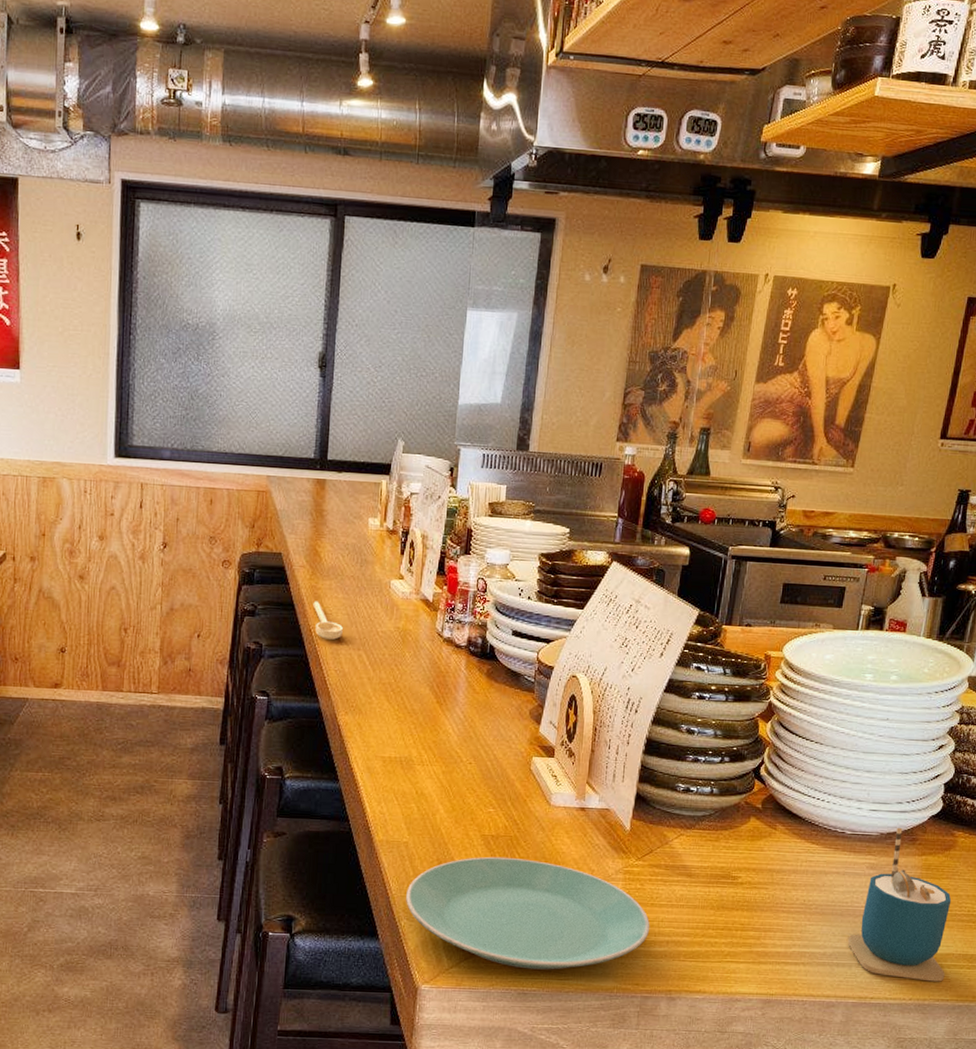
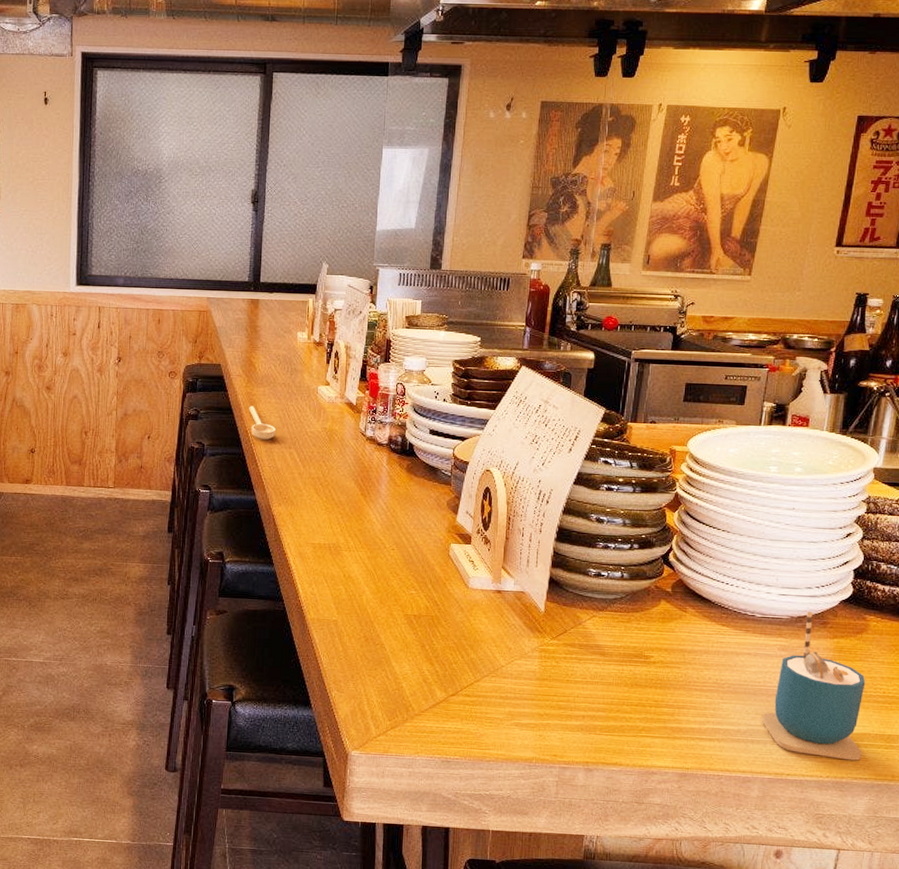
plate: present [406,856,650,970] -> none [336,634,566,740]

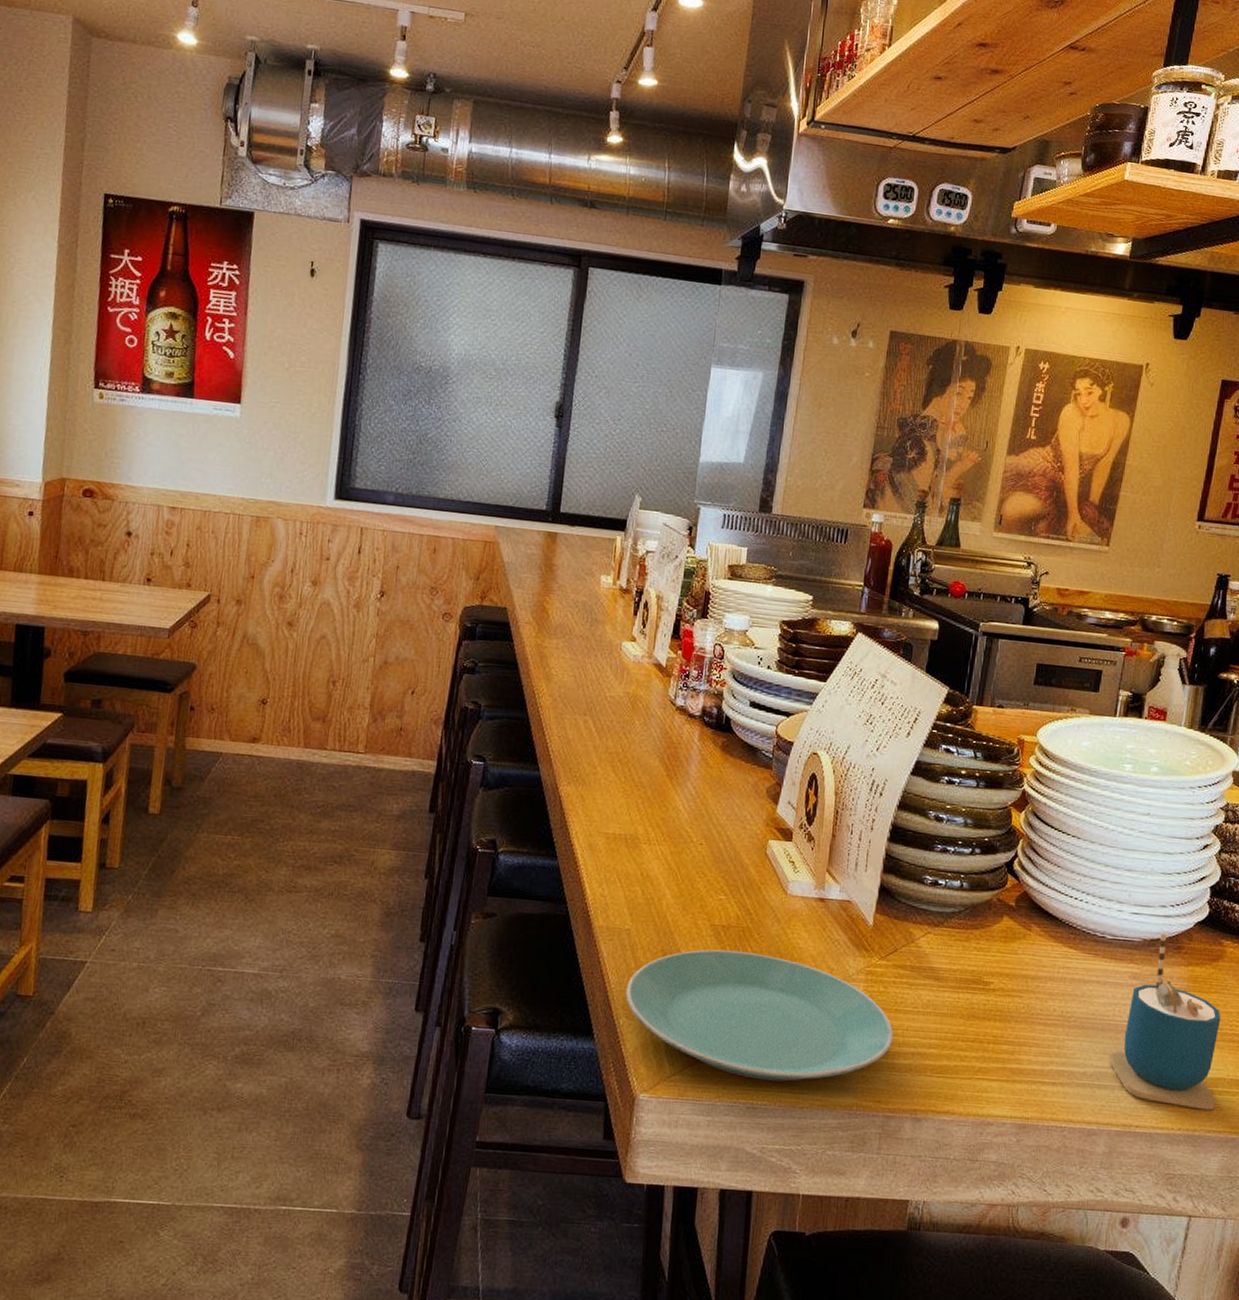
spoon: present [249,405,276,440] -> none [537,660,569,703]
plate: none [336,634,566,740] -> present [626,949,894,1082]

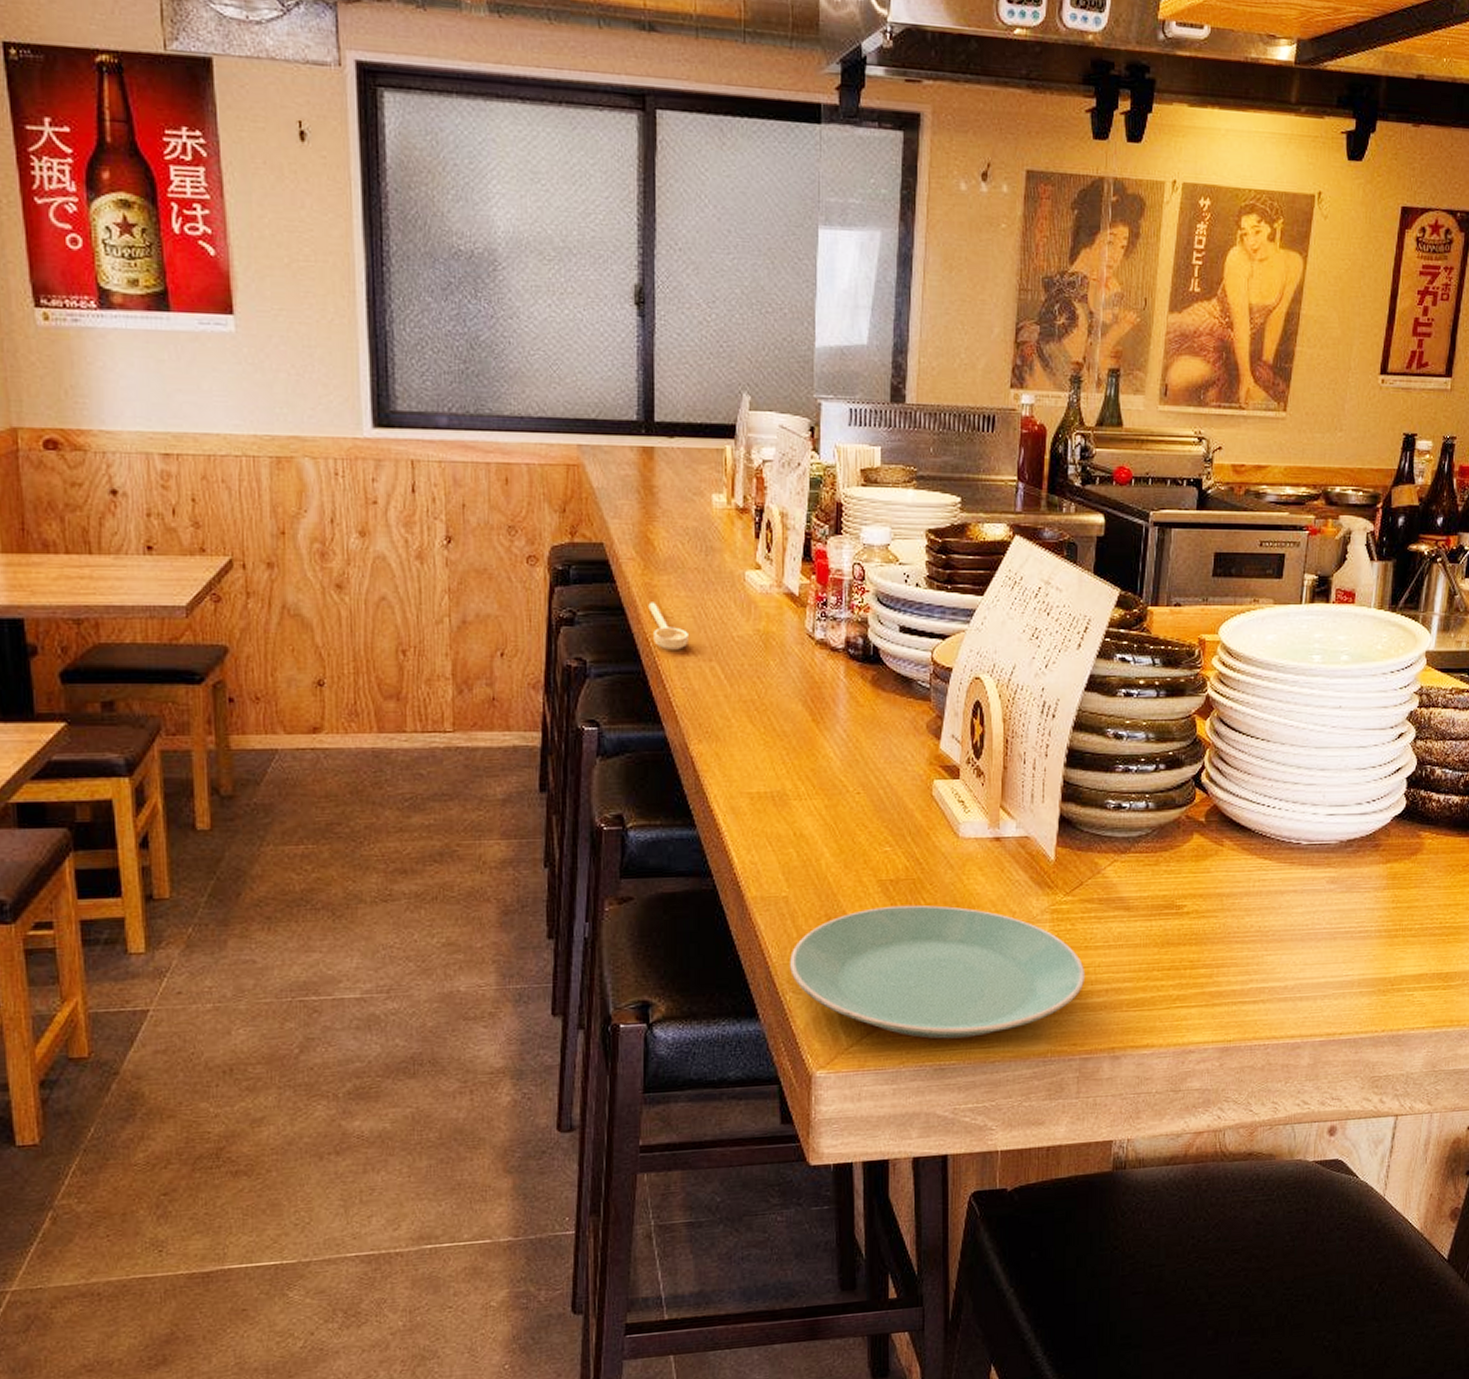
spoon: none [537,660,569,703] -> present [648,602,688,650]
cup: present [1109,933,1221,1110] -> none [1310,832,1422,1008]

